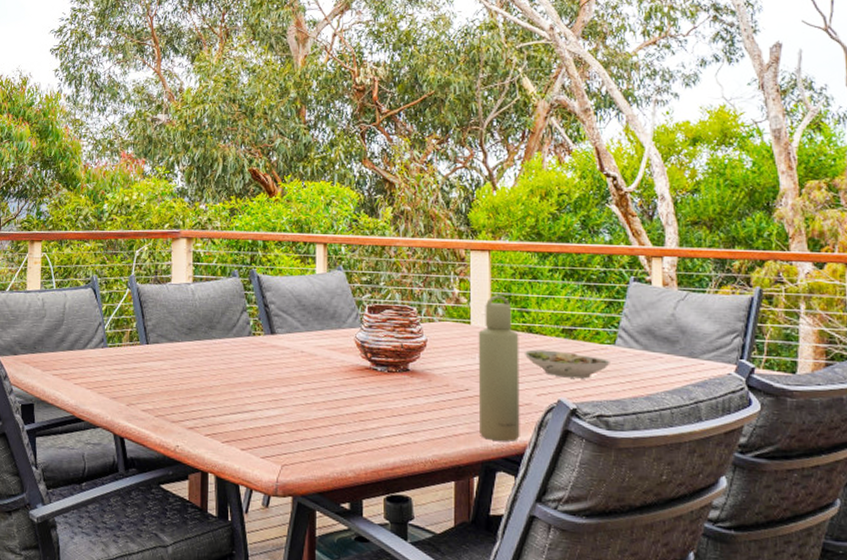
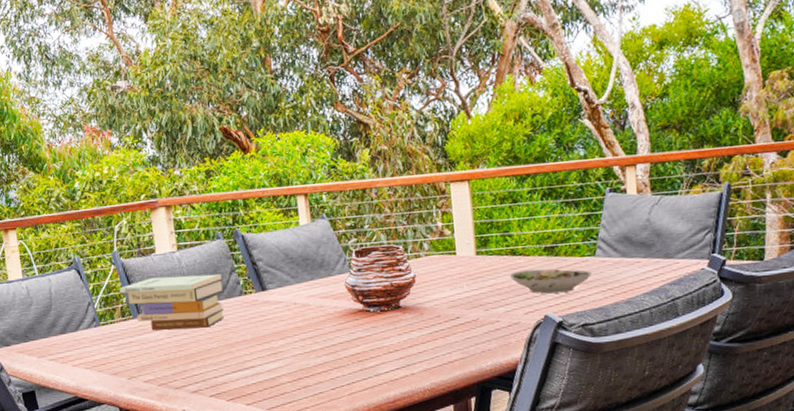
books: none [131,306,234,364] -> present [119,274,224,331]
bottle: present [478,295,520,441] -> none [464,222,511,362]

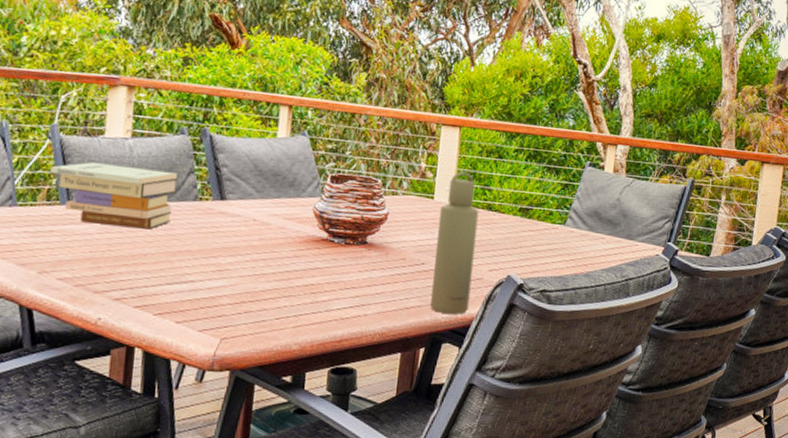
bottle: none [464,222,511,362] -> present [430,171,479,314]
salad: present [510,269,592,294] -> none [482,226,559,256]

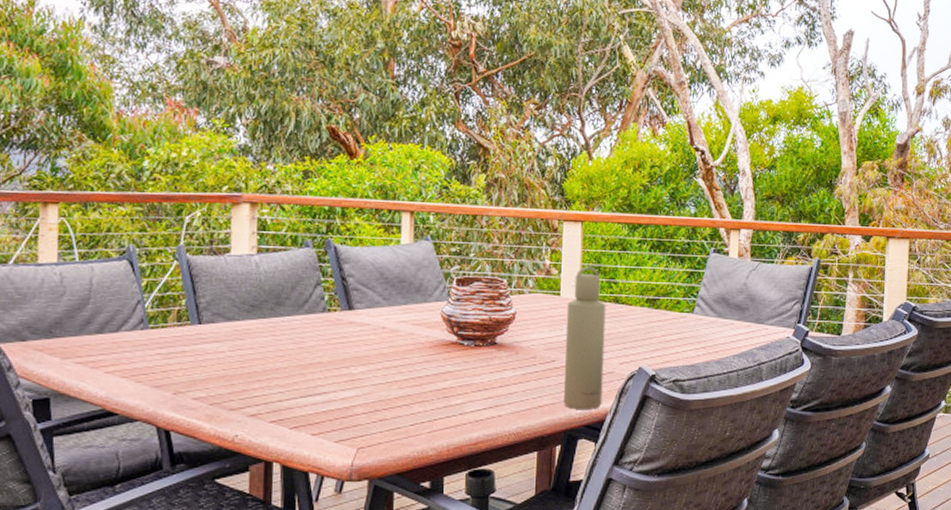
books: present [50,162,178,230] -> none [179,281,306,344]

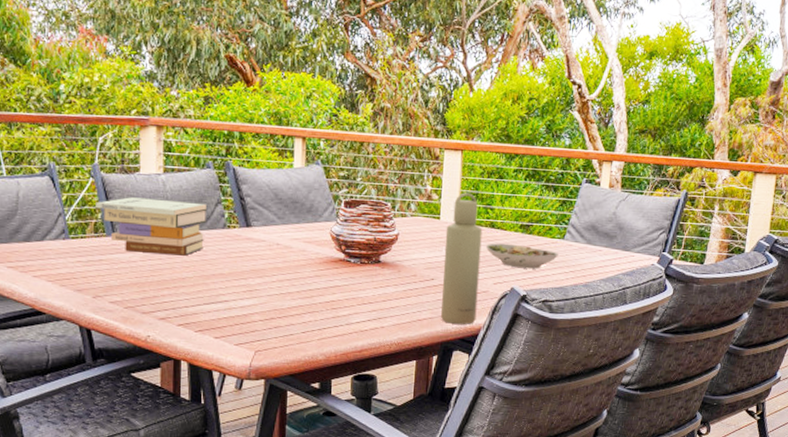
books: none [179,281,306,344] -> present [95,197,208,256]
salad: none [611,319,688,346] -> present [486,243,558,269]

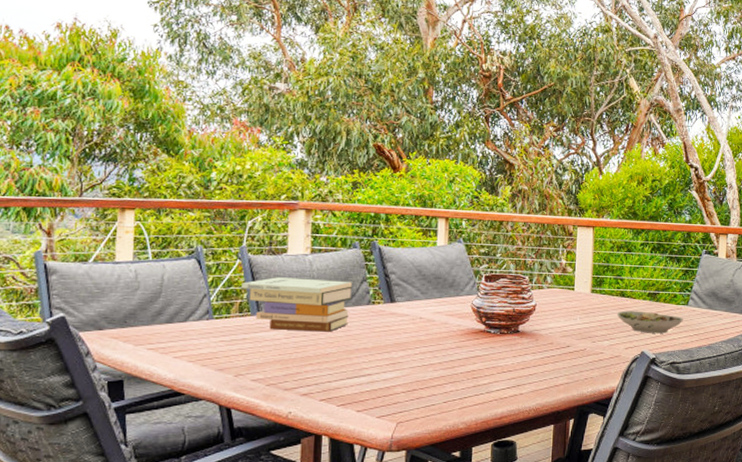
bottle: present [441,192,483,324] -> none [577,265,614,388]

